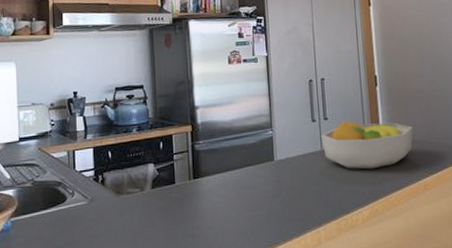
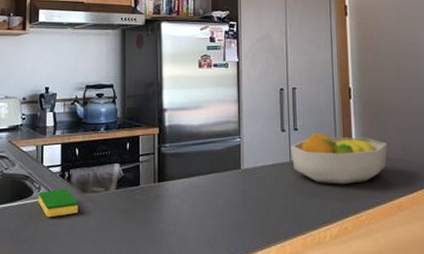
dish sponge: none [72,192,114,222] -> present [38,189,79,218]

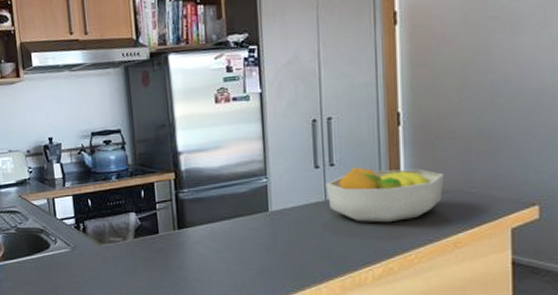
dish sponge: present [38,189,79,218] -> none [55,240,98,269]

